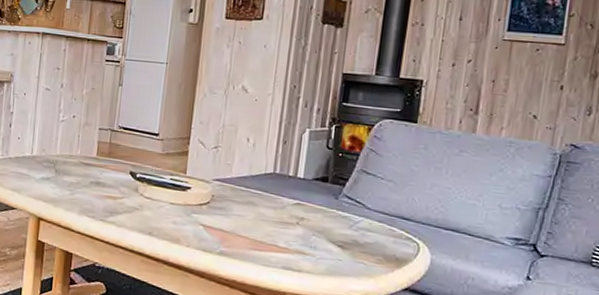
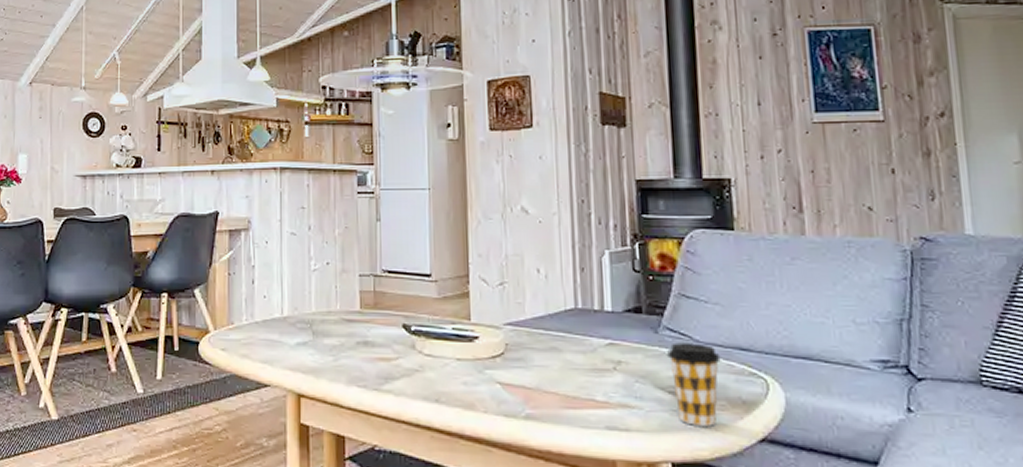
coffee cup: none [342,208,385,275] -> present [667,342,721,426]

